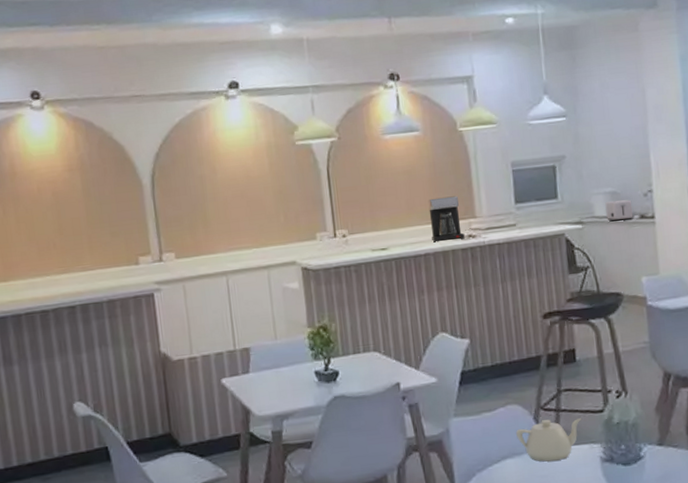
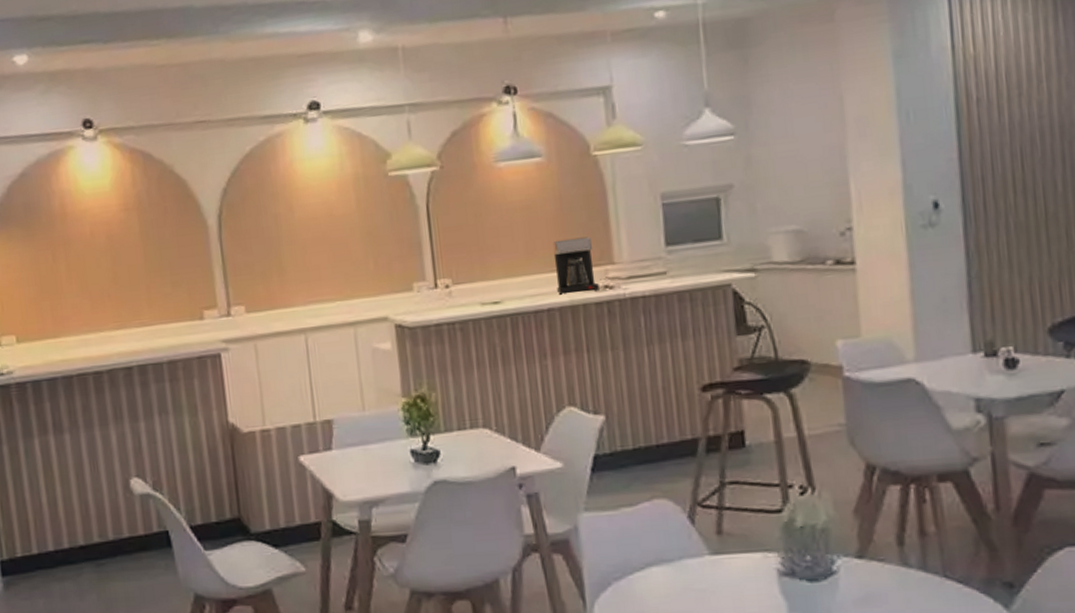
teapot: present [515,418,582,462] -> none [664,518,754,572]
toaster: present [605,199,633,222] -> none [787,240,826,269]

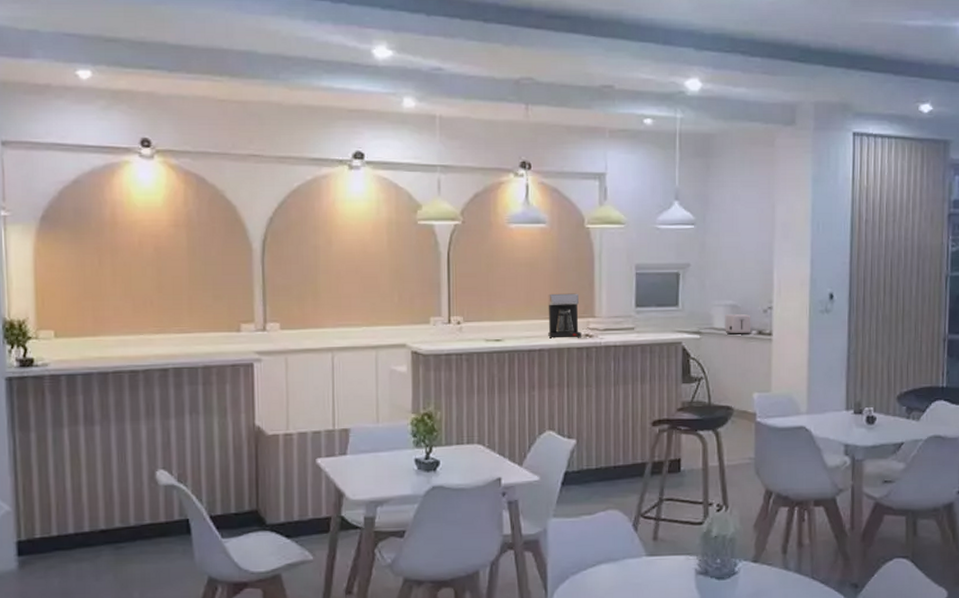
toaster: none [787,240,826,269] -> present [725,313,751,335]

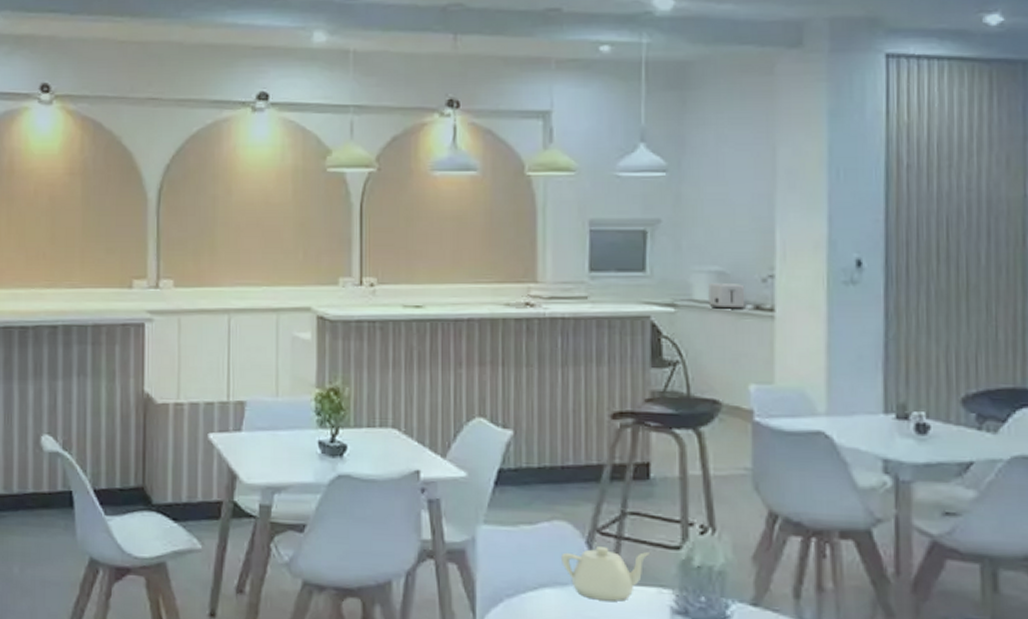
coffee maker: present [548,293,581,339] -> none [479,253,520,307]
teapot: none [613,527,681,570] -> present [560,545,651,602]

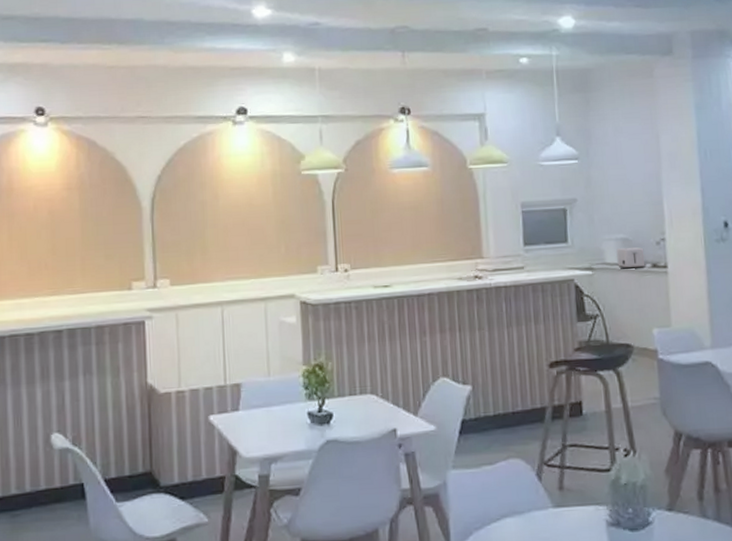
teapot: present [560,545,651,602] -> none [516,476,588,523]

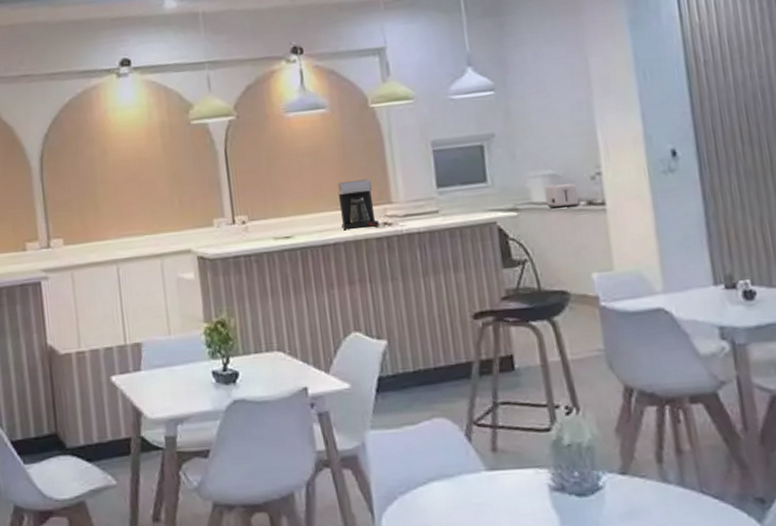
coffee maker: none [434,234,470,282] -> present [336,179,379,231]

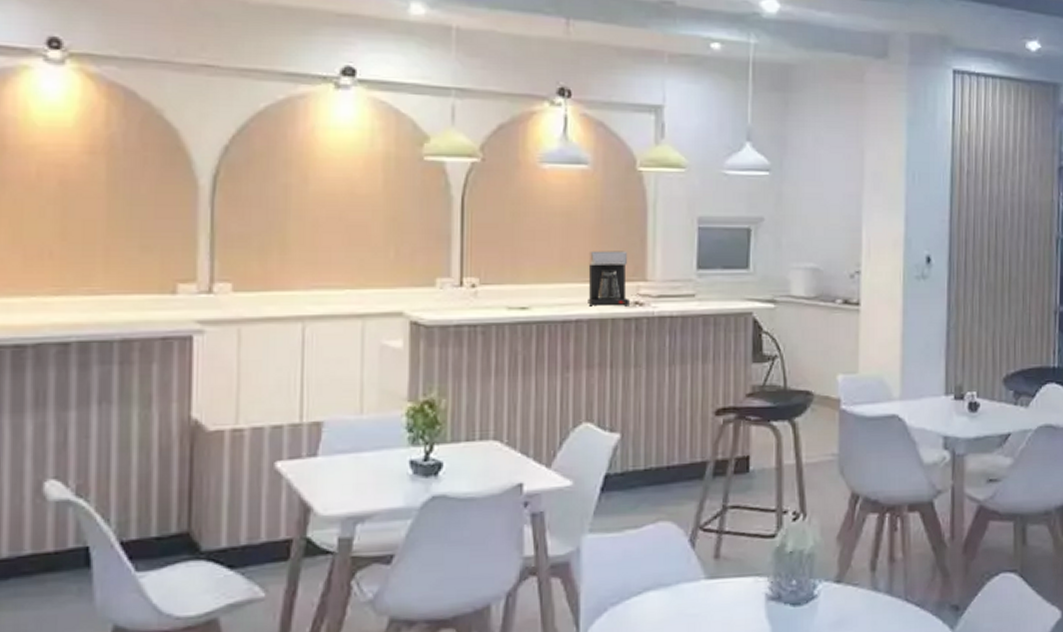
toaster: present [544,183,579,209] -> none [804,278,836,305]

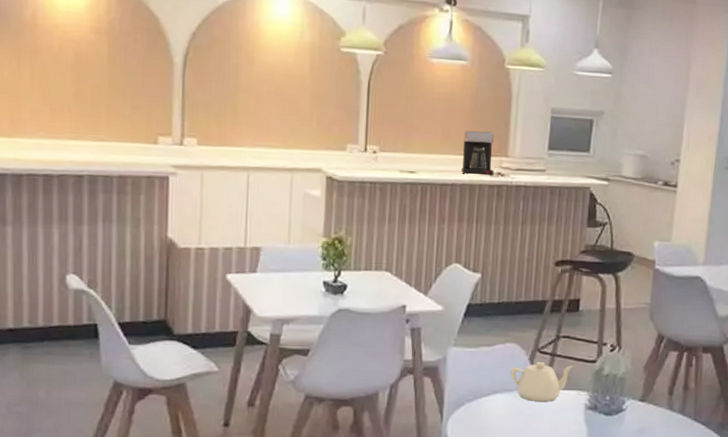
teapot: none [664,542,749,597] -> present [509,361,575,402]

